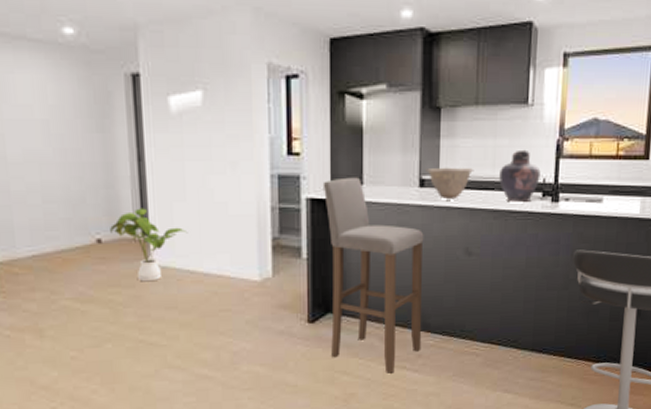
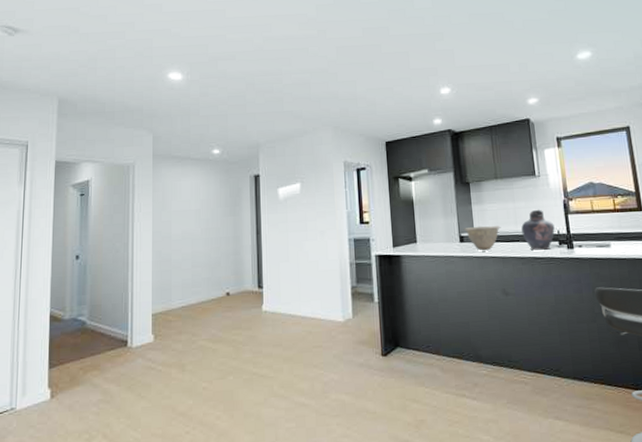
house plant: present [110,208,188,282] -> none [236,268,290,325]
bar stool: present [322,177,424,373] -> none [386,237,477,401]

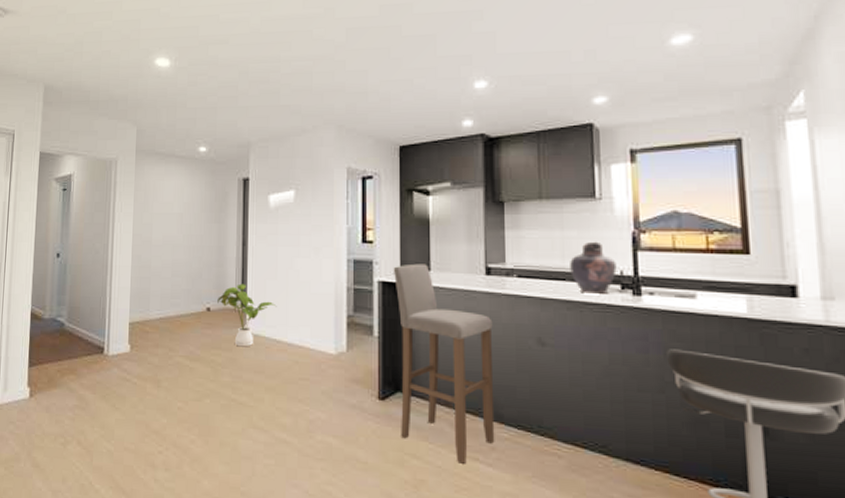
house plant: none [236,268,290,325] -> present [217,283,277,347]
bar stool: none [386,237,477,401] -> present [393,263,495,464]
bowl: present [463,226,501,251] -> none [491,256,542,289]

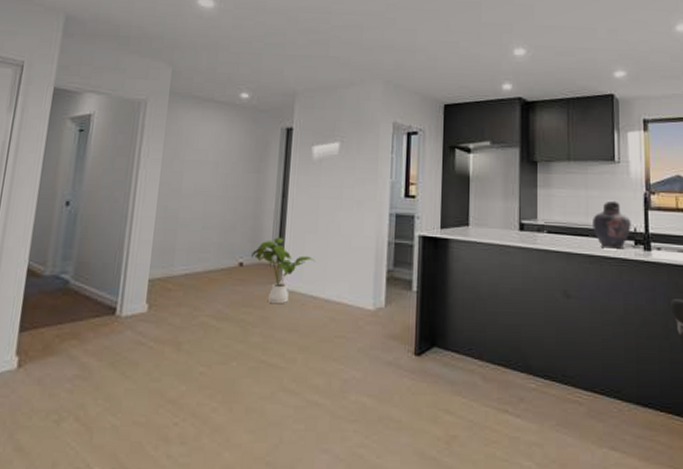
bar stool: present [393,263,495,464] -> none [433,219,524,416]

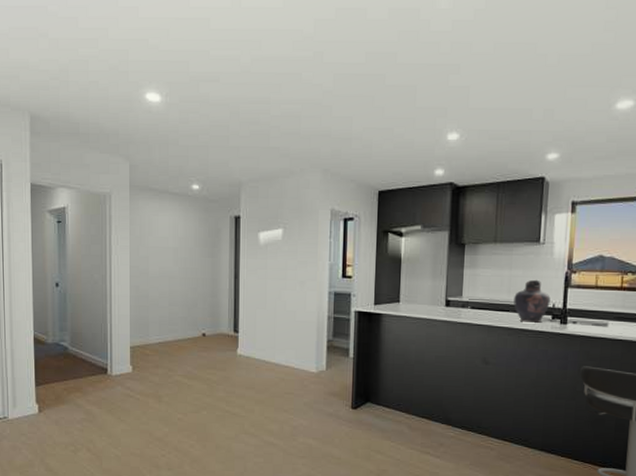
house plant: present [251,237,316,305] -> none [212,312,266,367]

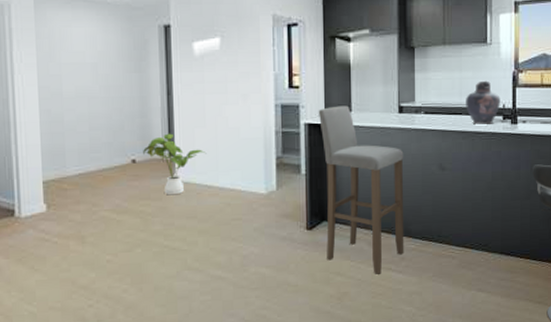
house plant: none [212,312,266,367] -> present [143,133,207,195]
bar stool: none [368,296,448,457] -> present [318,105,404,274]

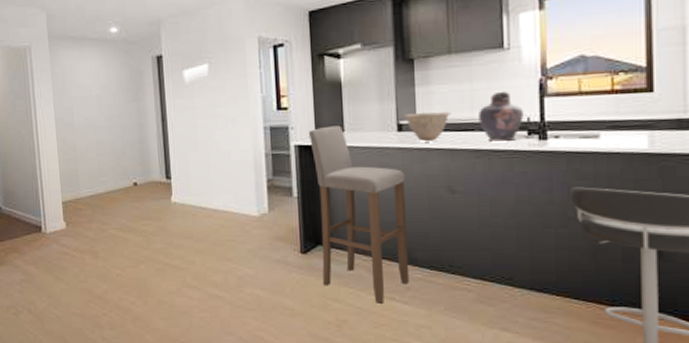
house plant: present [143,133,207,195] -> none [143,157,200,216]
bowl: none [403,96,444,123] -> present [403,112,452,142]

